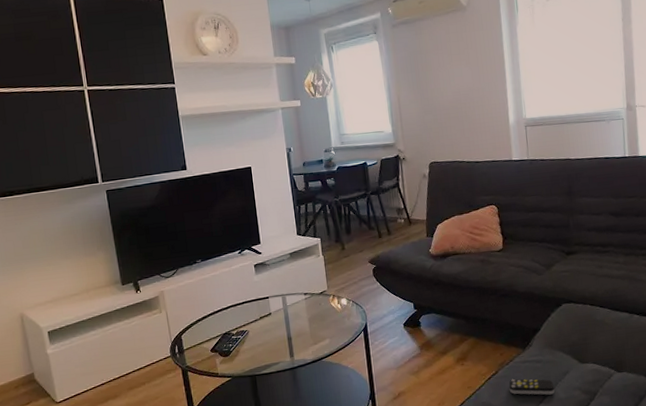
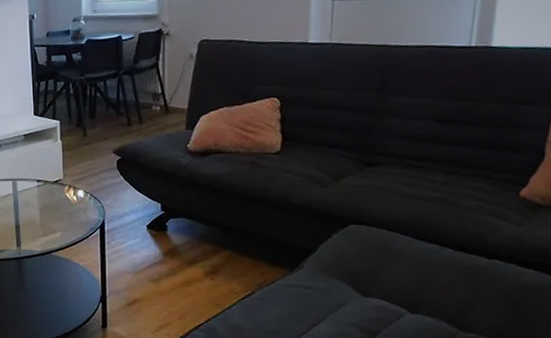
remote control: present [508,378,555,395] -> none [266,302,324,327]

